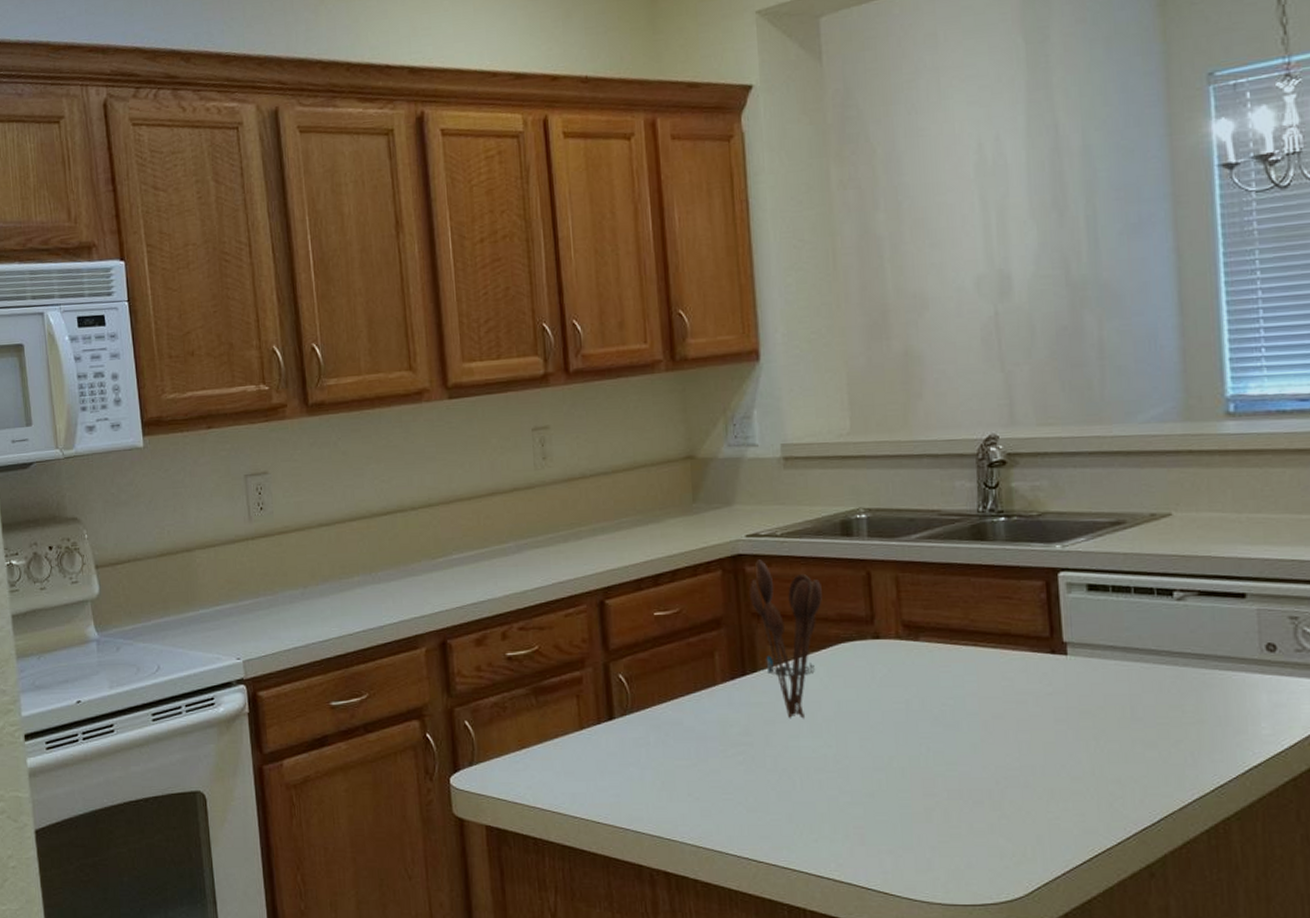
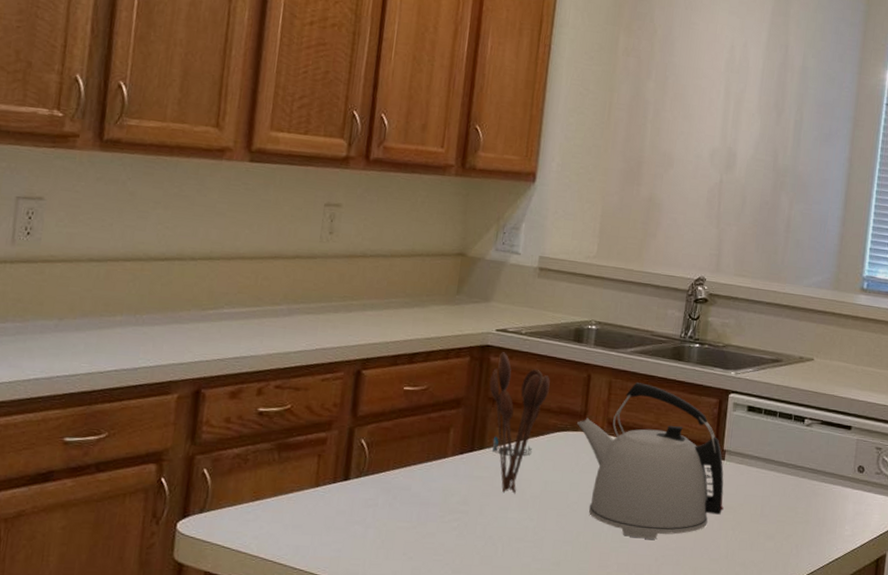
kettle: none [864,573,1078,759] -> present [577,382,724,539]

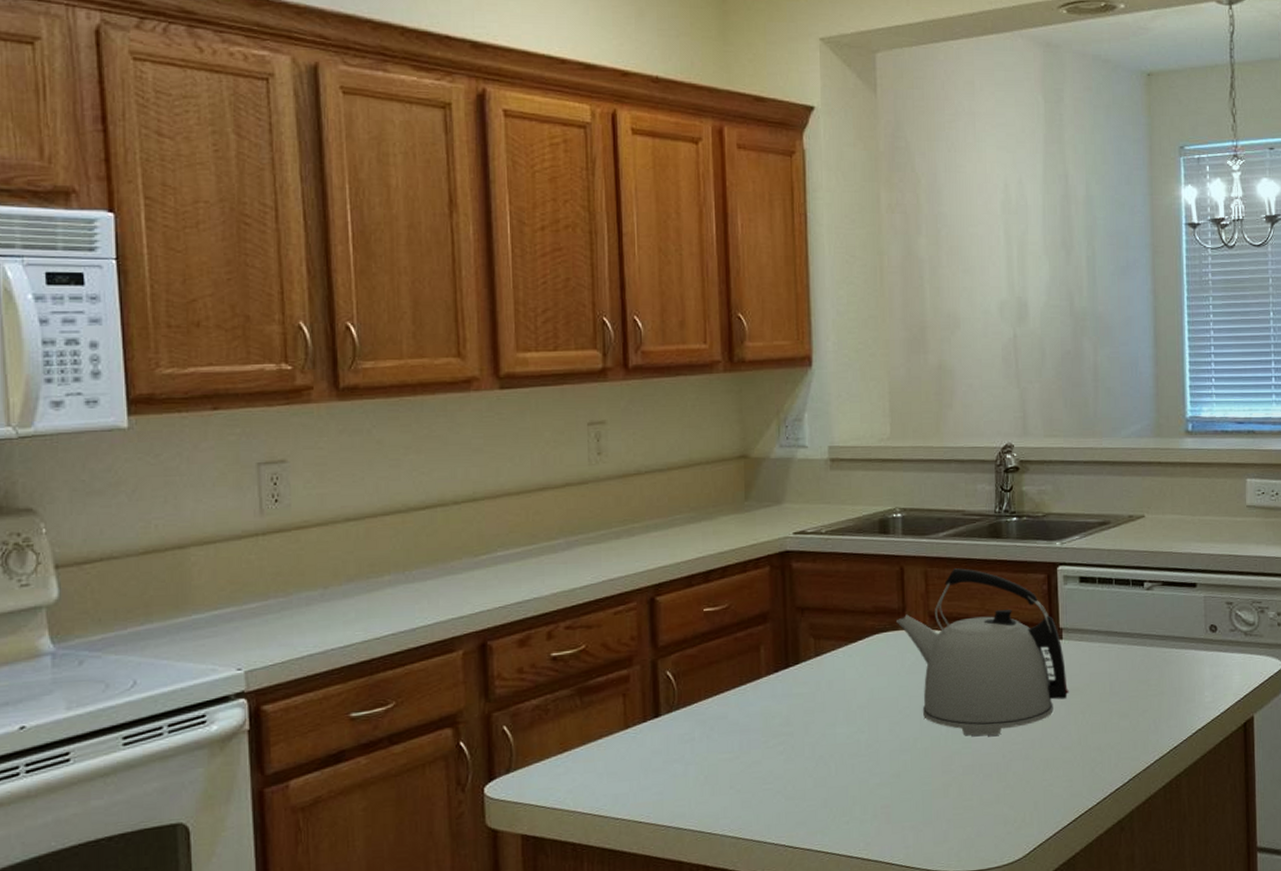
utensil holder: present [489,352,550,494] -> none [795,556,861,708]

